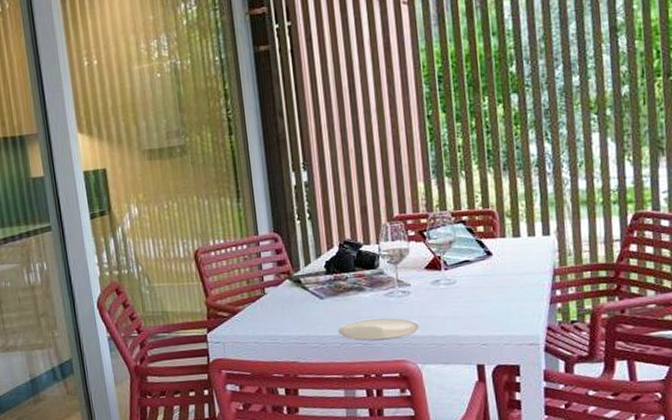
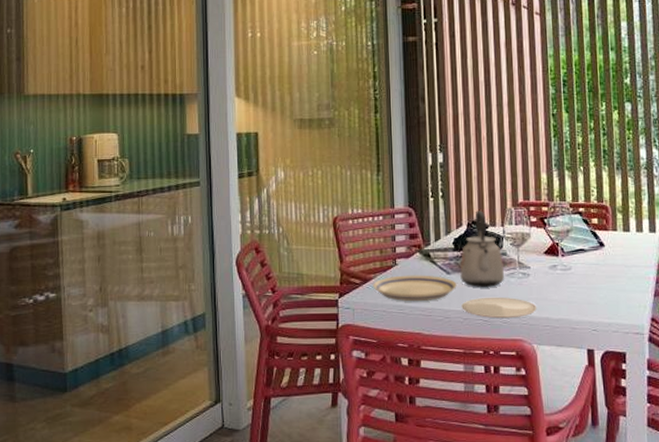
plate: none [242,302,332,331] -> present [373,275,457,302]
kettle: none [333,229,384,310] -> present [460,210,505,287]

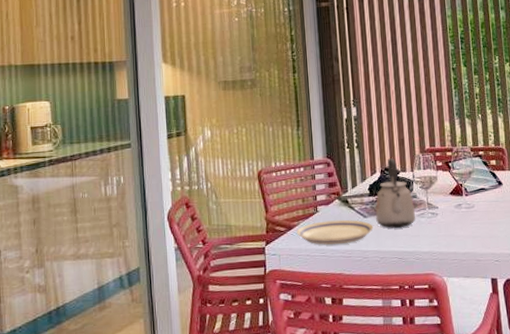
plate: present [461,297,537,319] -> none [378,235,446,256]

